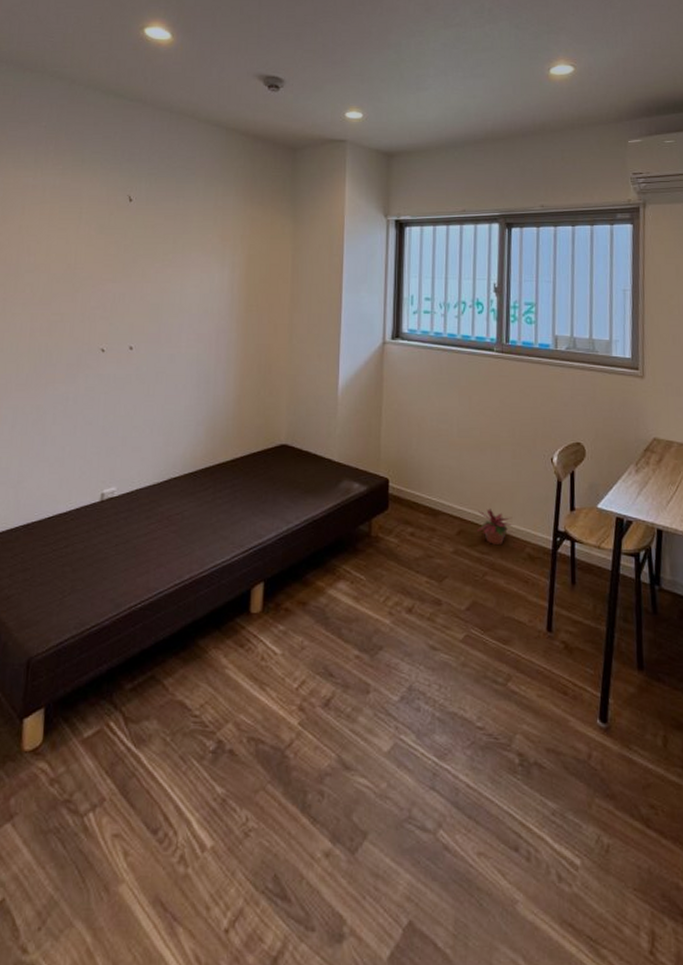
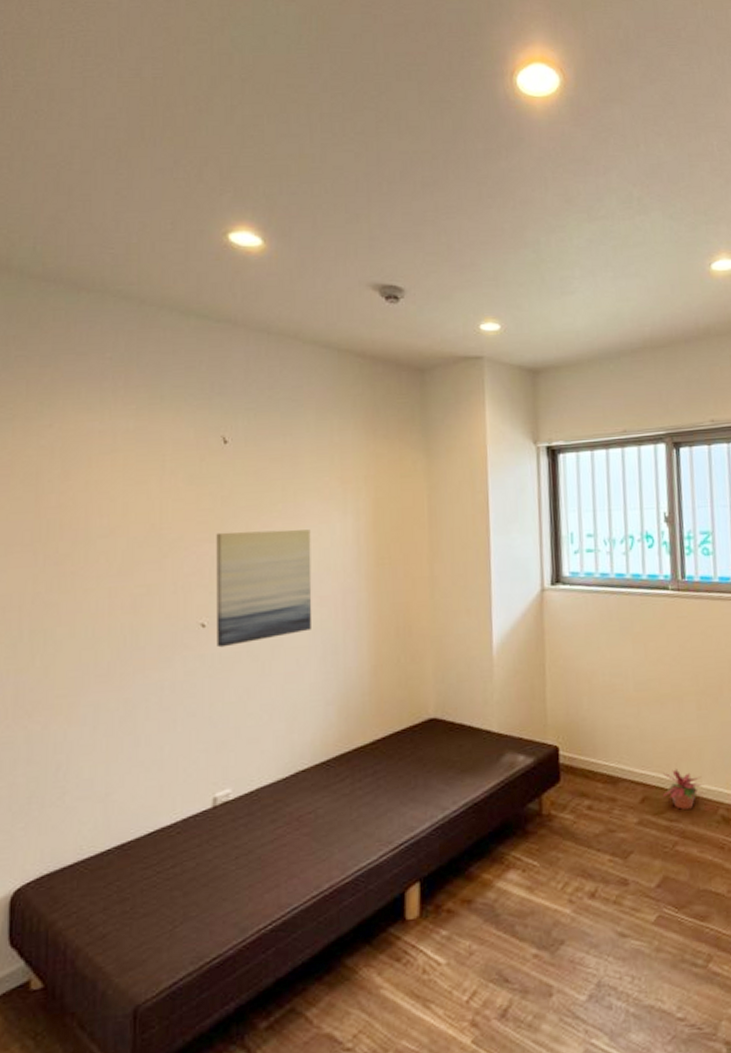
wall art: none [112,275,194,370] -> present [216,529,312,648]

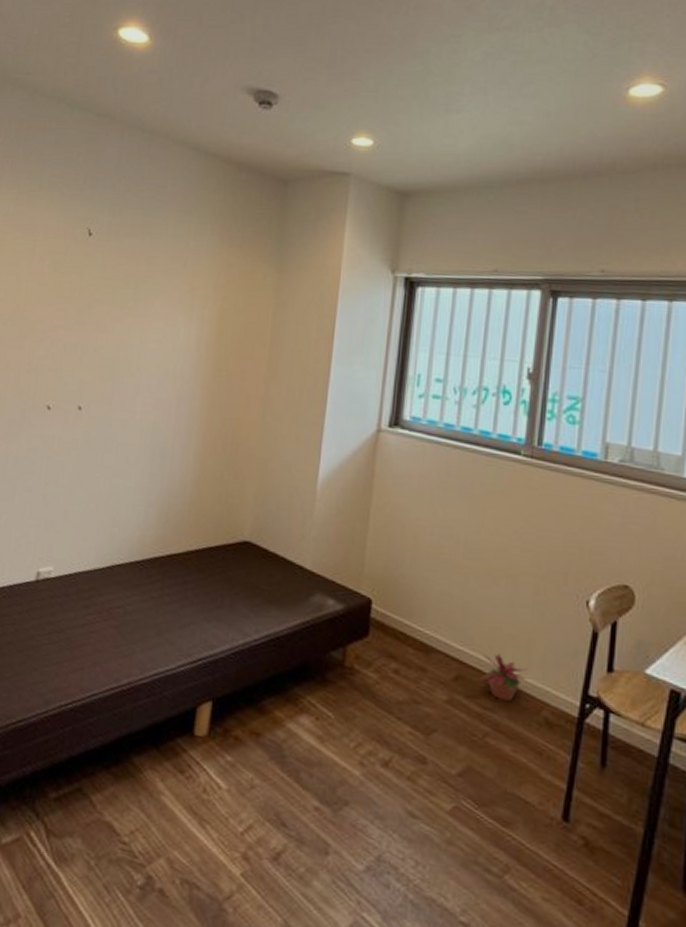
wall art: present [216,529,312,648] -> none [58,321,156,432]

